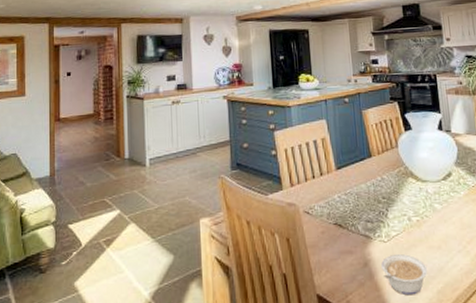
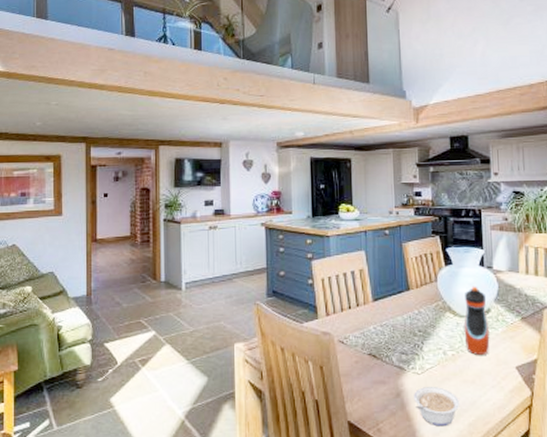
water bottle: none [426,150,453,220] -> present [464,286,490,355]

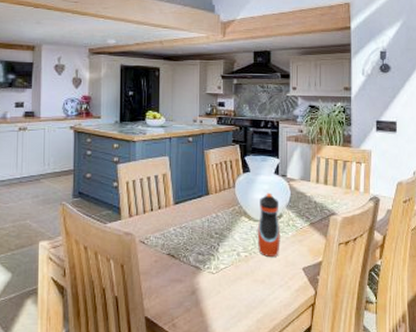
legume: present [414,387,460,427] -> none [208,286,250,322]

